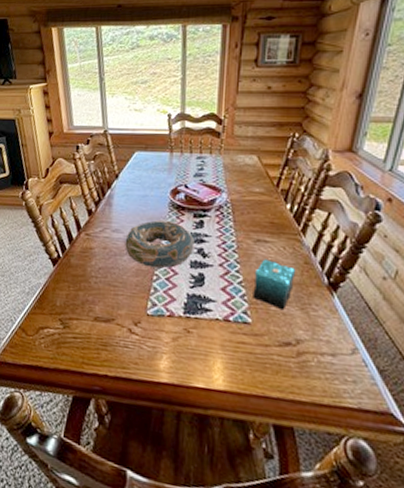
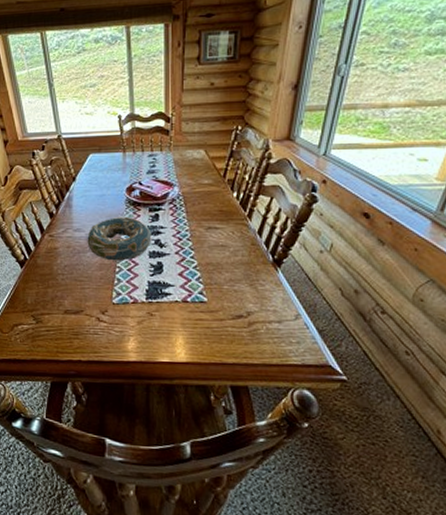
candle: present [253,259,296,311] -> none [207,244,245,288]

